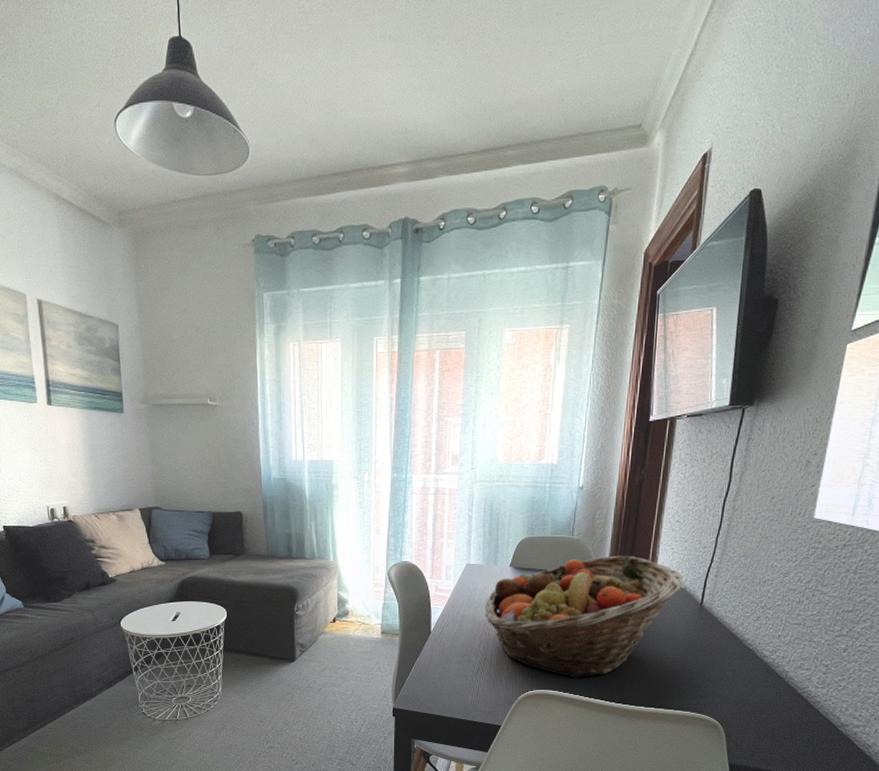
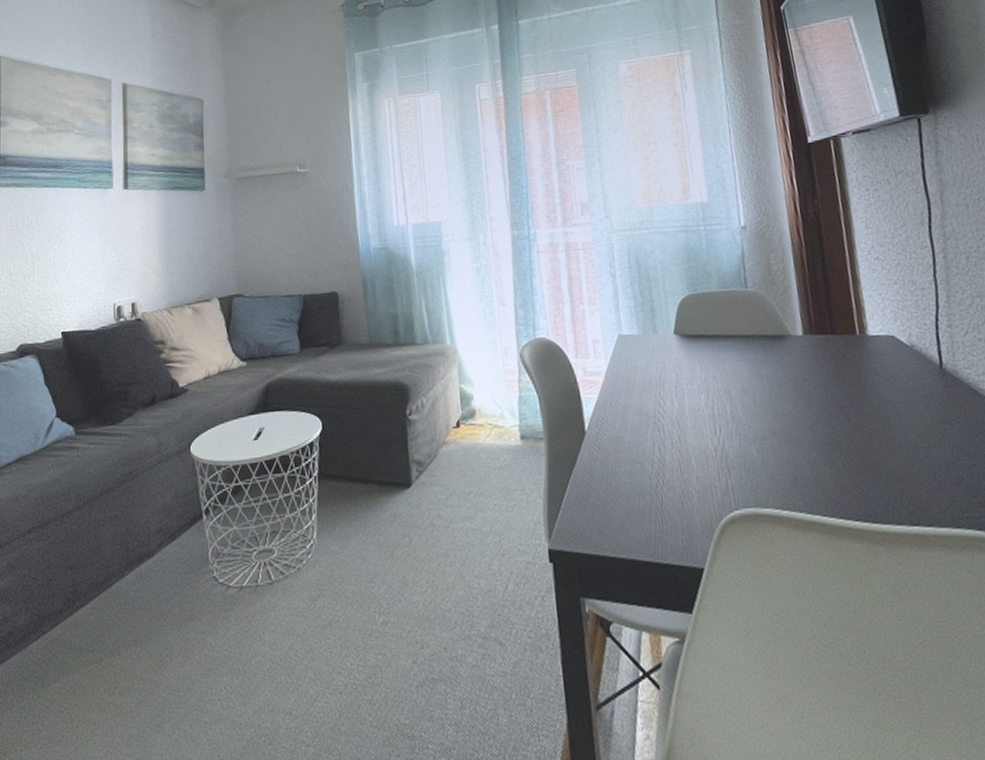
fruit basket: present [484,555,684,678] -> none [650,307,909,488]

